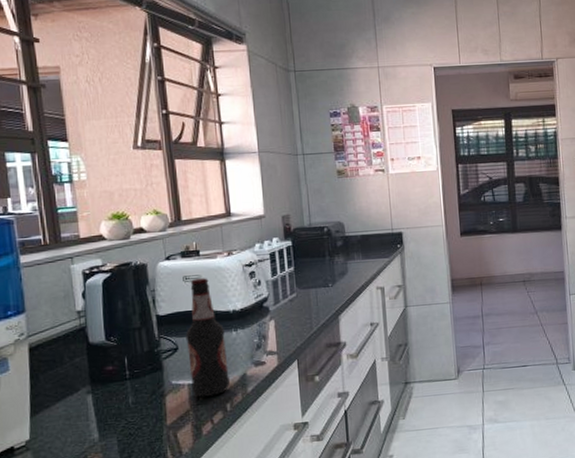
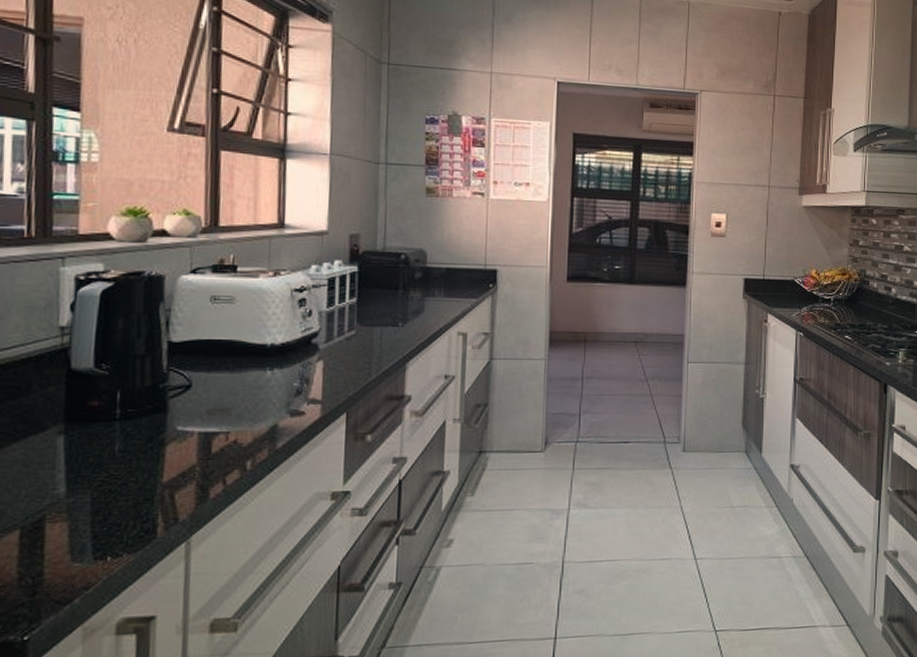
bottle: present [185,278,230,397] -> none [203,300,257,450]

